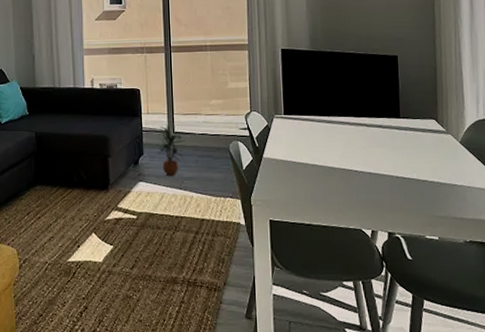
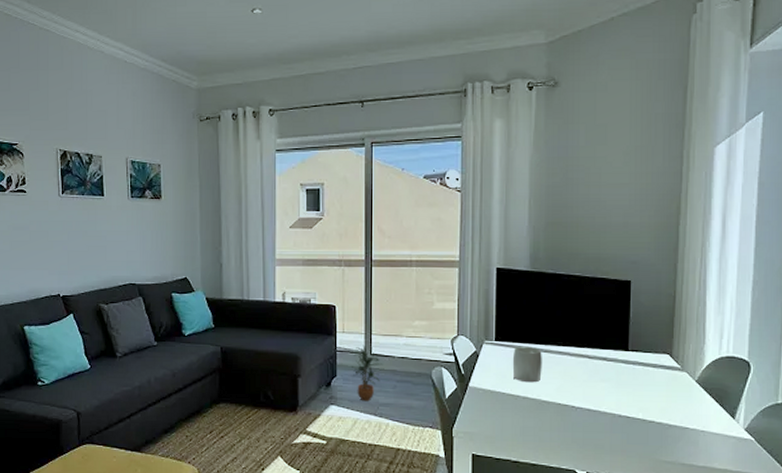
mug: none [300,118,327,151] -> present [512,346,542,383]

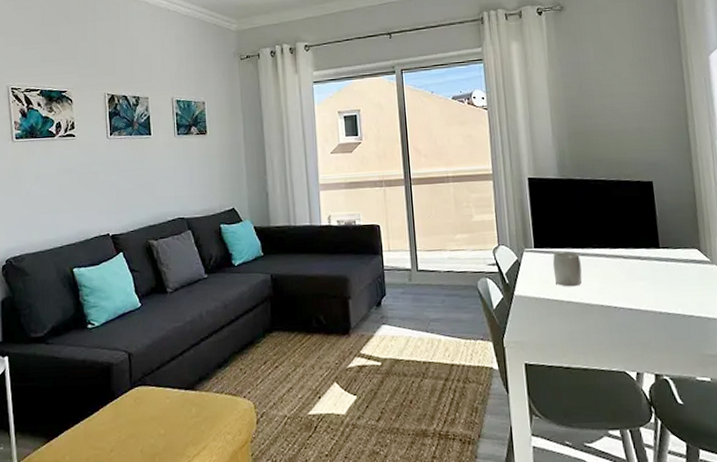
potted plant: present [352,345,383,402] -> none [400,261,430,319]

